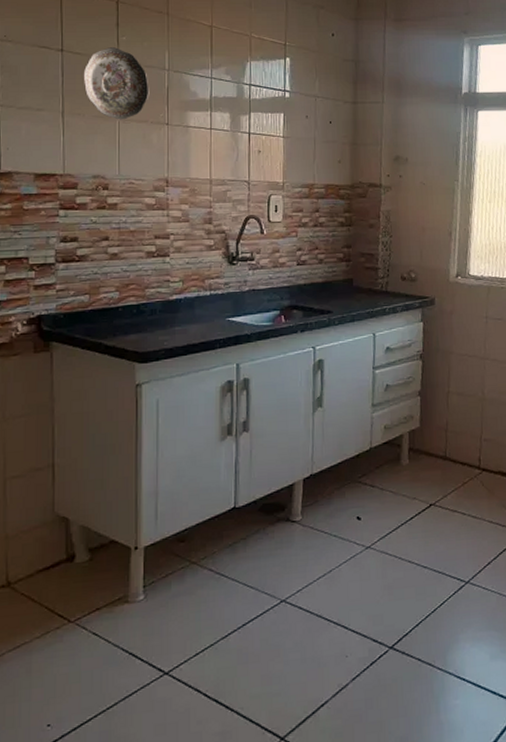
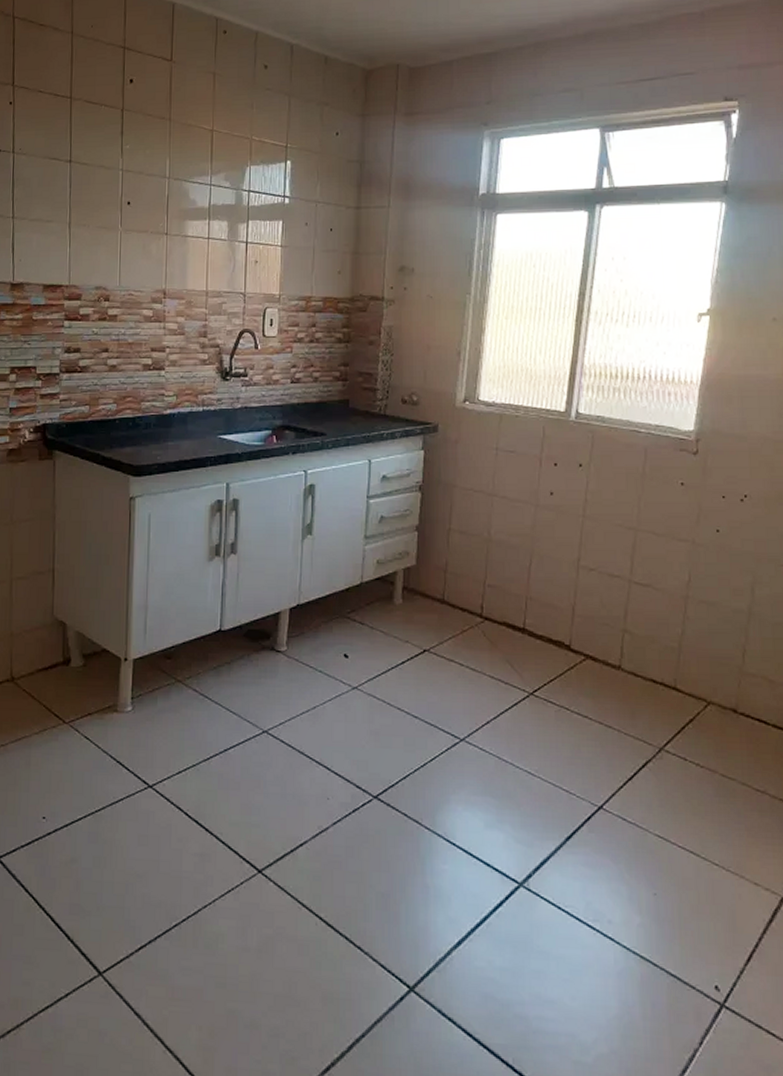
decorative plate: present [83,47,150,120] -> none [89,156,150,231]

